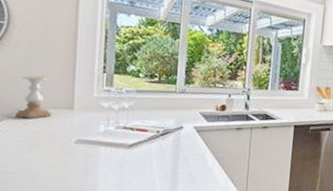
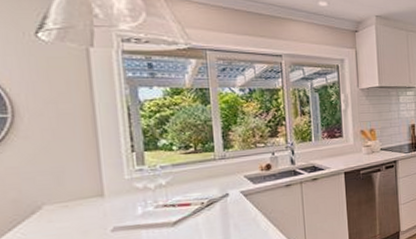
candle holder: present [14,75,51,119] -> none [35,167,80,216]

